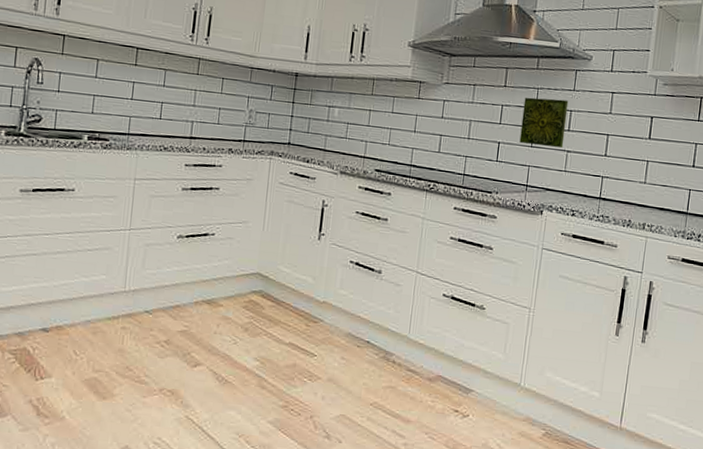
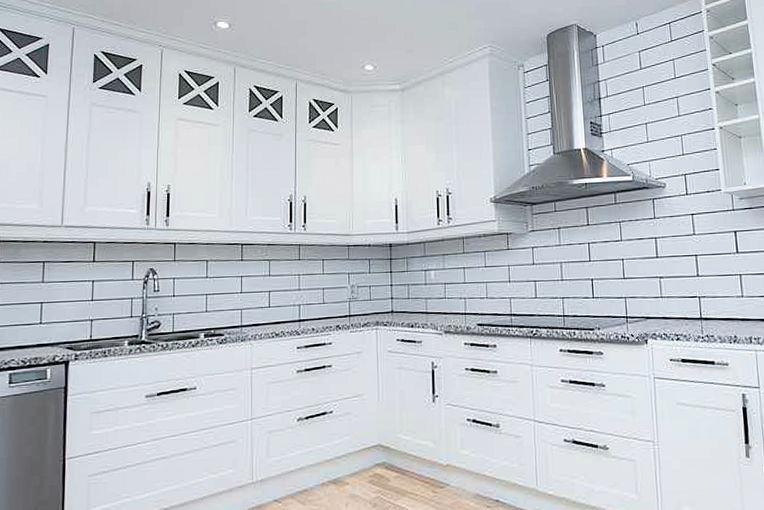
decorative tile: present [519,97,569,148] -> none [608,228,655,277]

